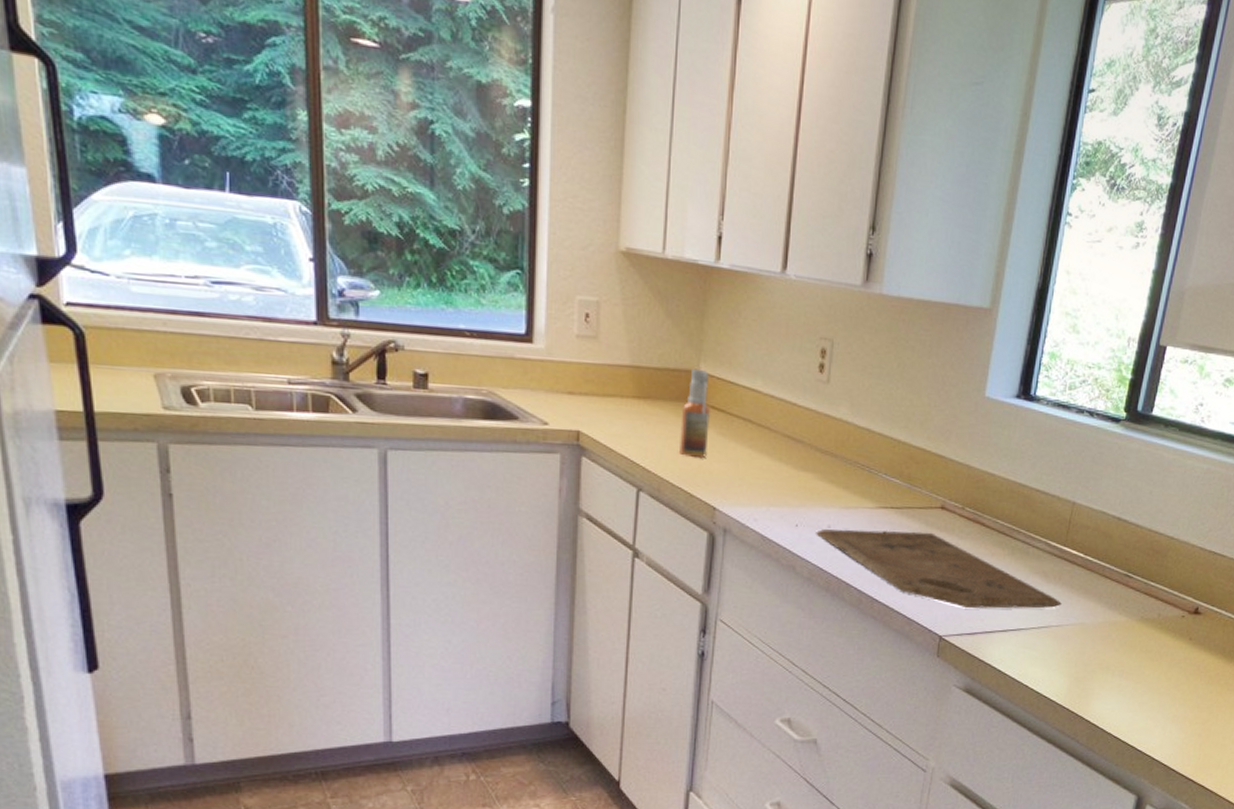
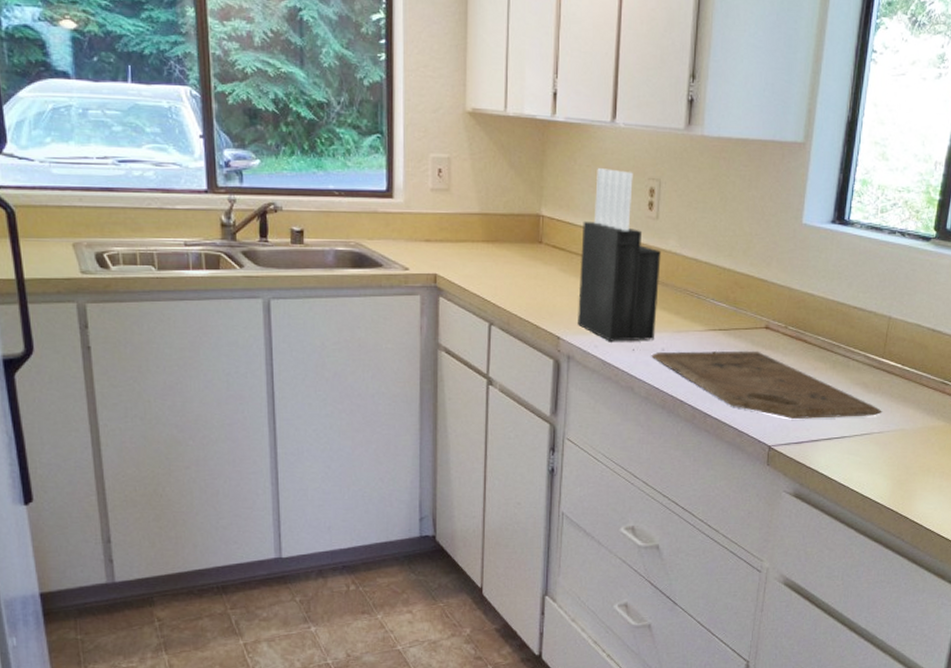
spray bottle: present [680,368,710,459] -> none [526,212,551,293]
knife block: none [736,323,831,516] -> present [578,168,661,342]

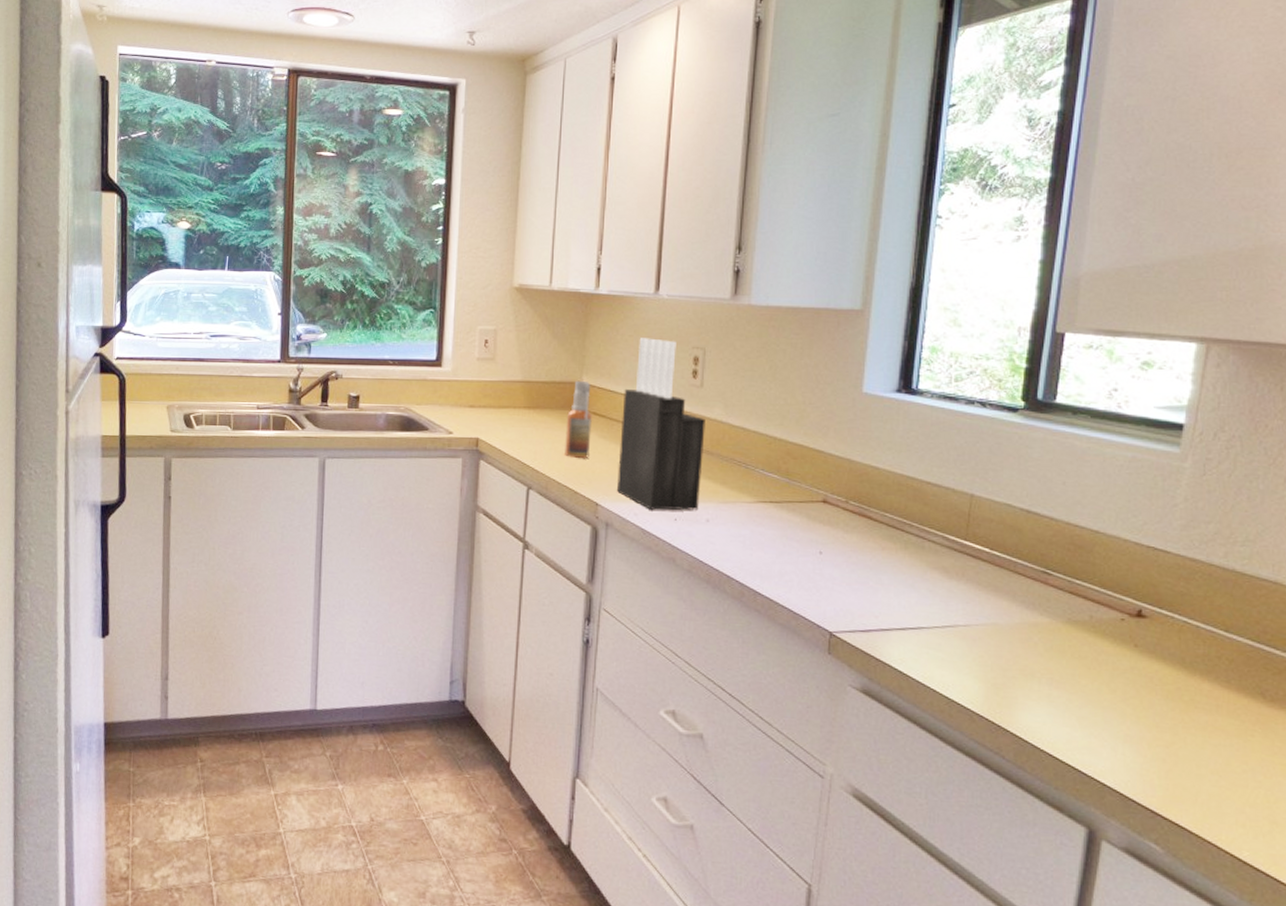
spray bottle: none [526,212,551,293] -> present [565,380,592,459]
cutting board: present [651,350,882,419] -> none [695,523,968,606]

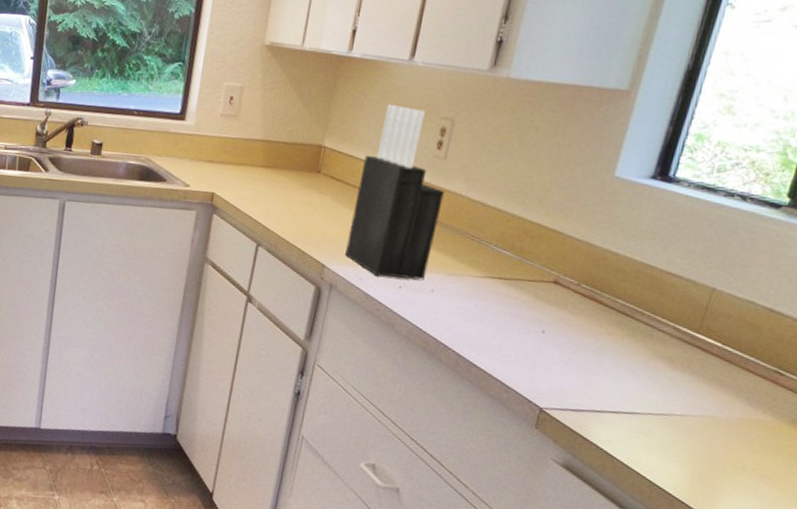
spray bottle: present [565,380,592,459] -> none [297,143,331,222]

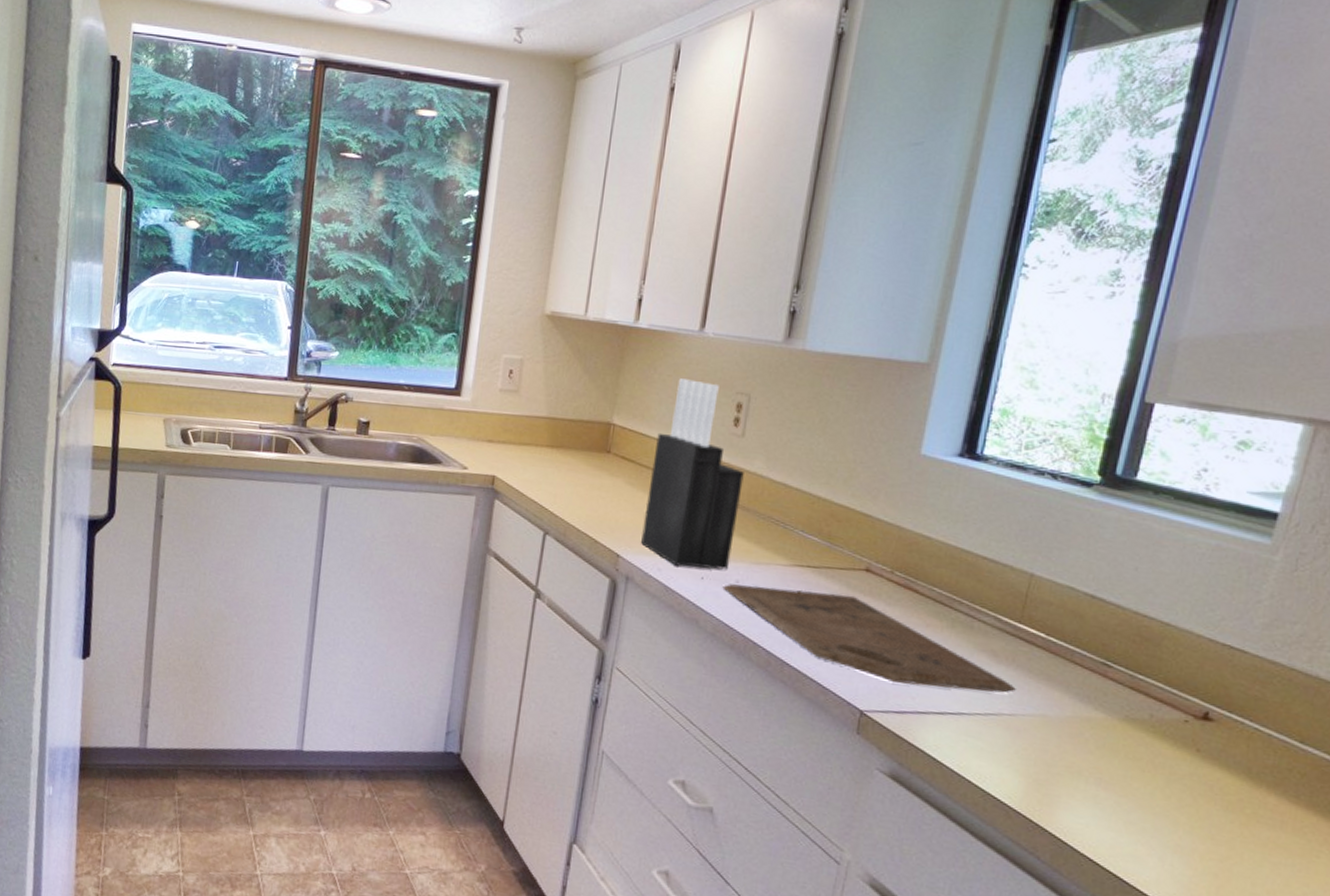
cutting board: none [418,292,689,396] -> present [723,584,1016,693]

